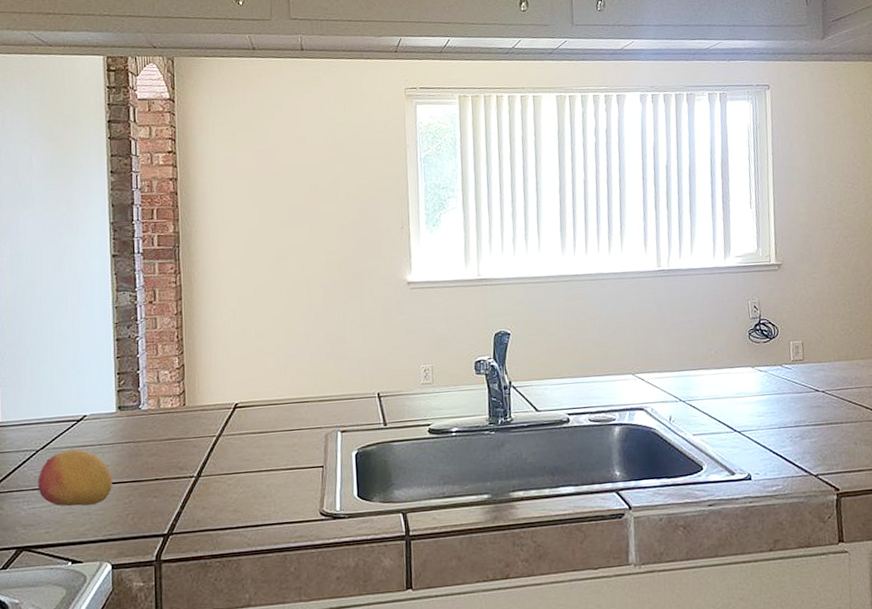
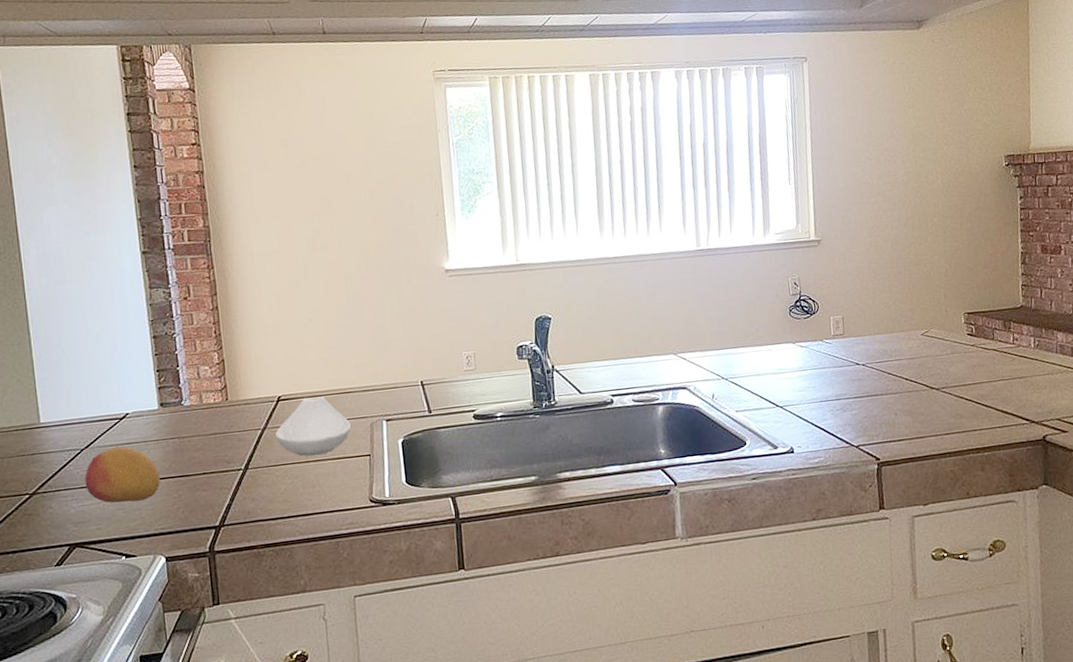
spoon rest: none [229,405,307,466] -> present [274,396,352,457]

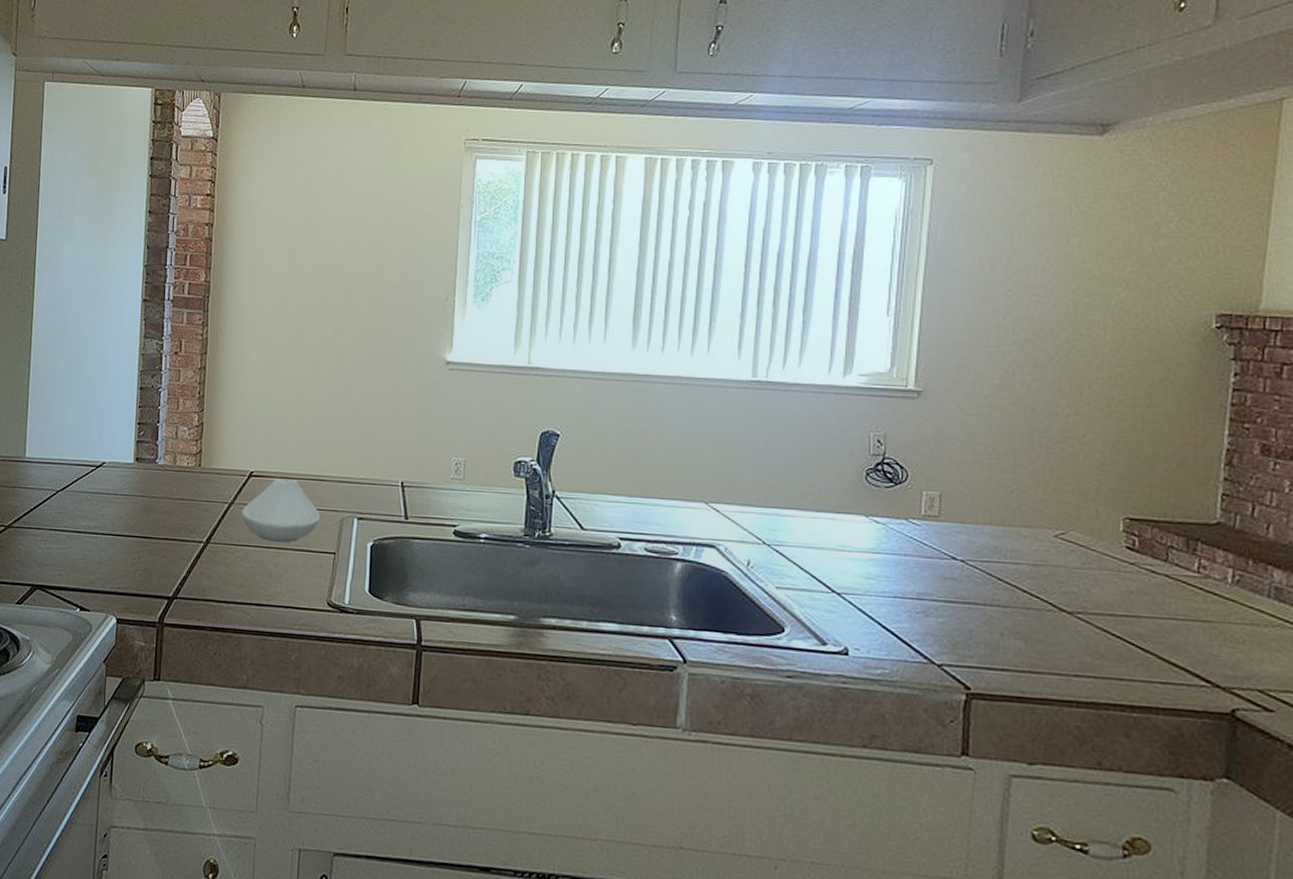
fruit: present [84,447,160,503] -> none [55,495,124,555]

